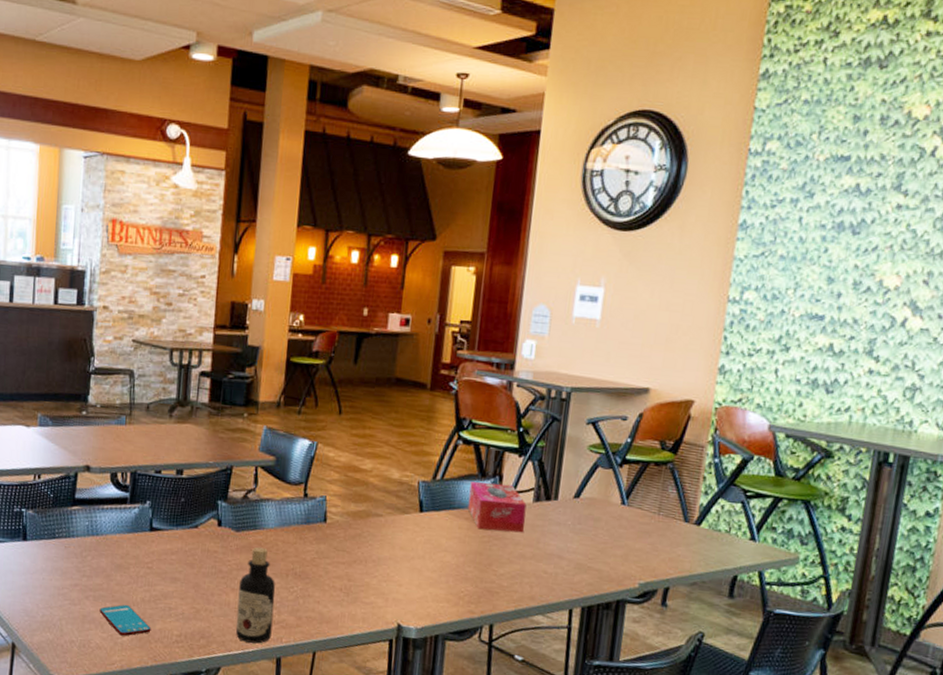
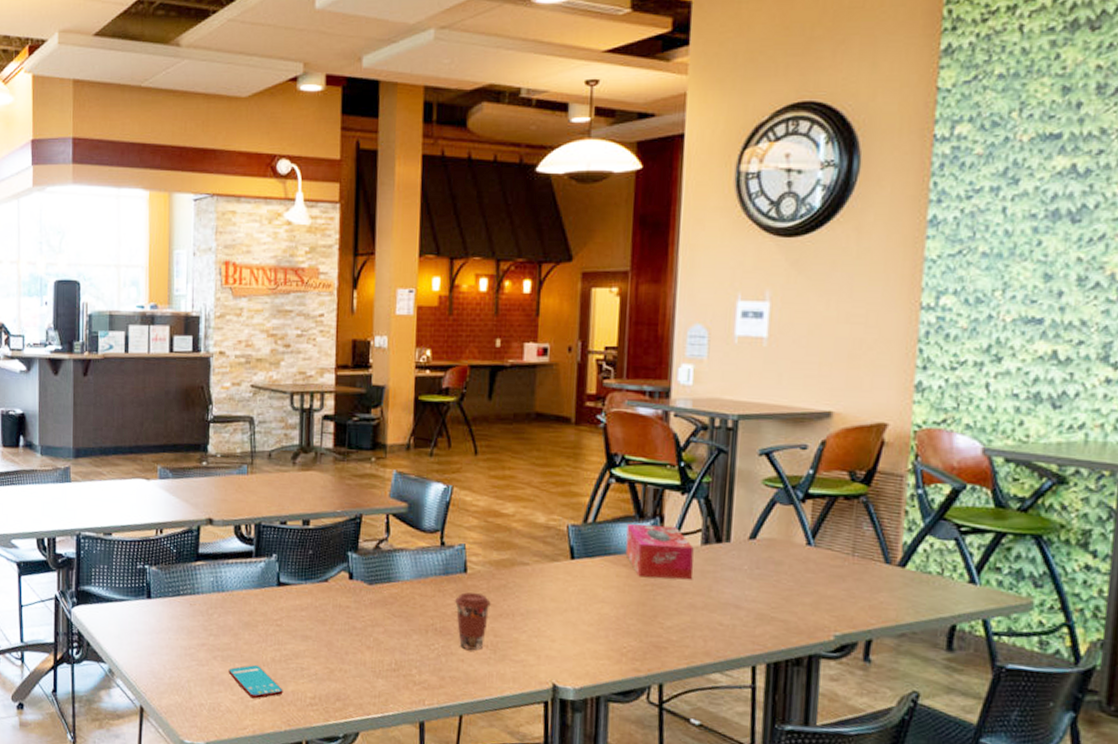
bottle: present [235,546,276,644] -> none [373,600,415,707]
coffee cup: none [313,540,347,593] -> present [454,592,491,650]

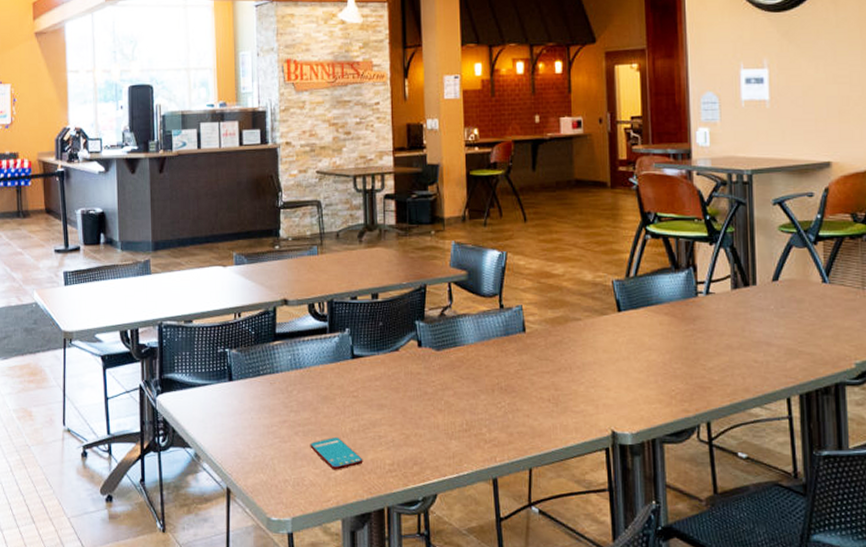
coffee cup: present [454,592,491,650] -> none [516,351,549,405]
tissue box: present [625,524,694,580] -> none [665,274,726,324]

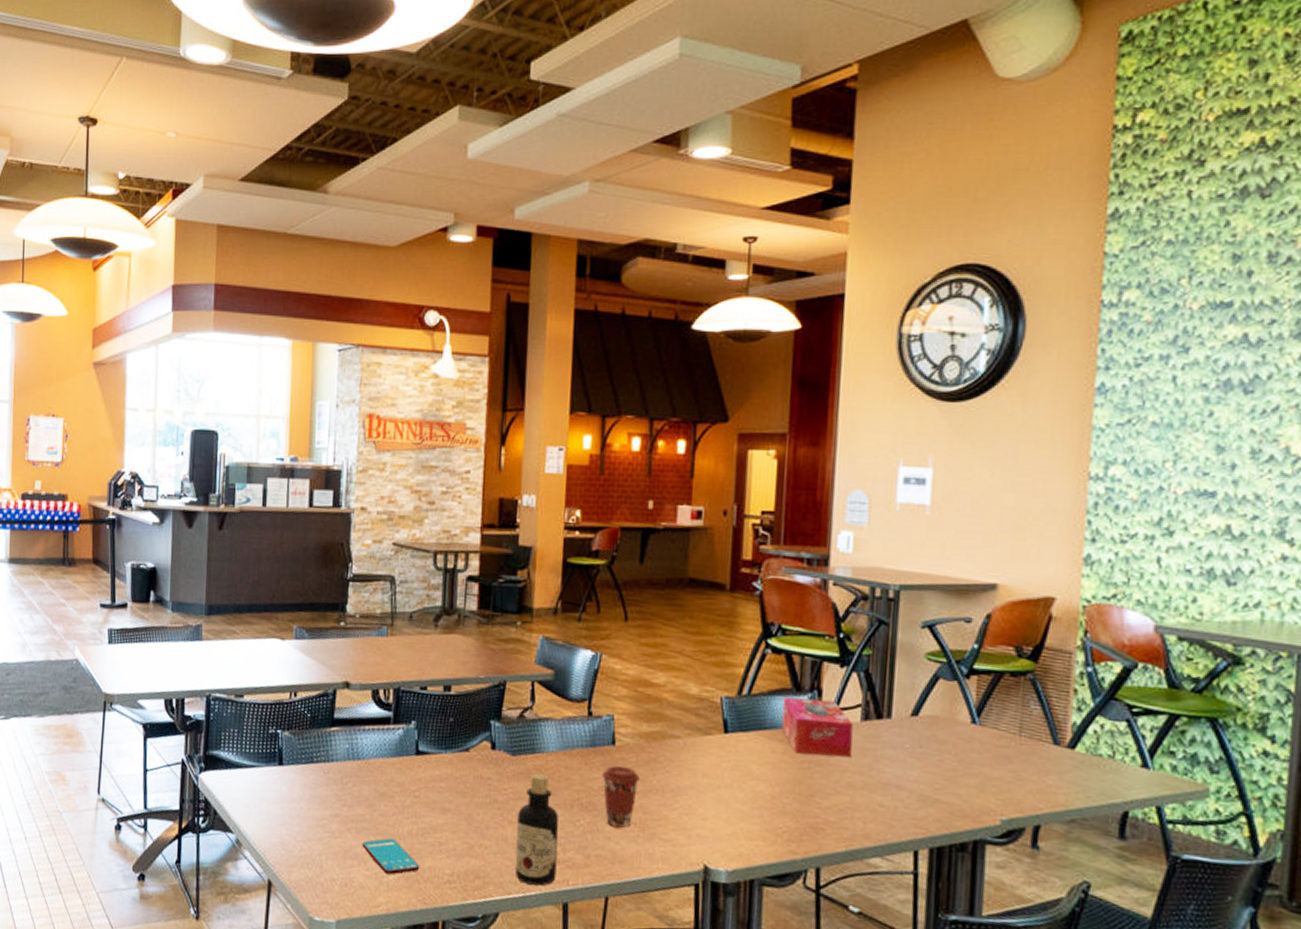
bottle: none [446,364,485,465] -> present [514,773,559,886]
coffee cup: none [516,351,549,405] -> present [601,765,640,828]
tissue box: none [665,274,726,324] -> present [781,697,853,758]

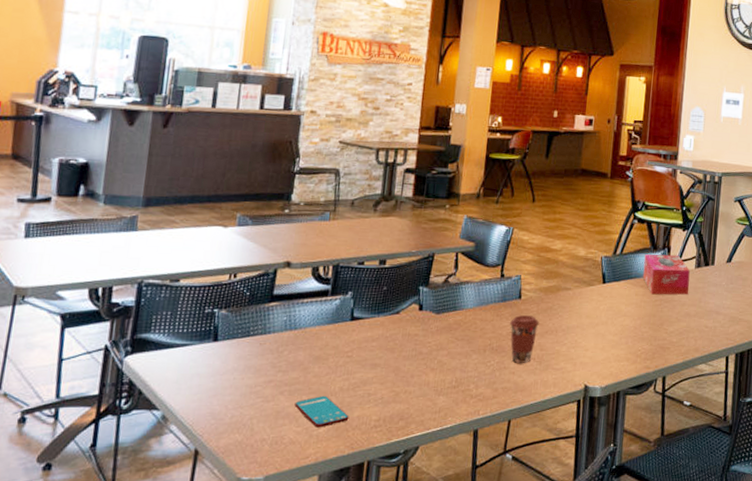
bottle: present [514,773,559,886] -> none [434,326,474,419]

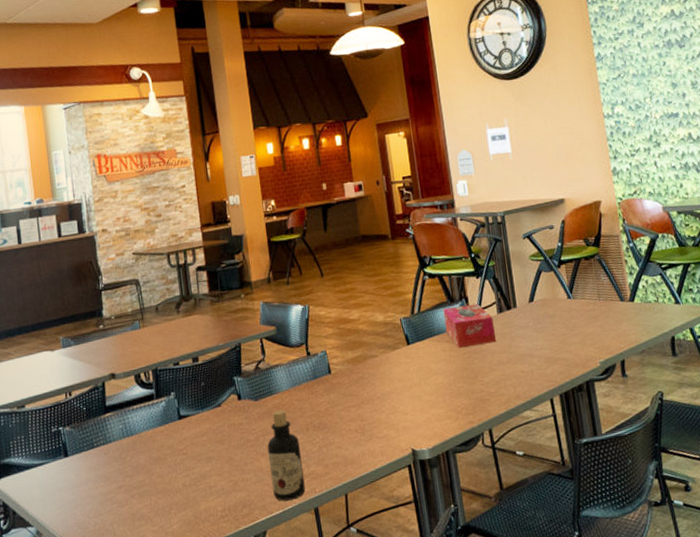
smartphone: present [294,395,349,428] -> none [146,493,197,525]
bottle: none [434,326,474,419] -> present [267,409,305,501]
coffee cup: present [509,315,539,363] -> none [325,388,354,437]

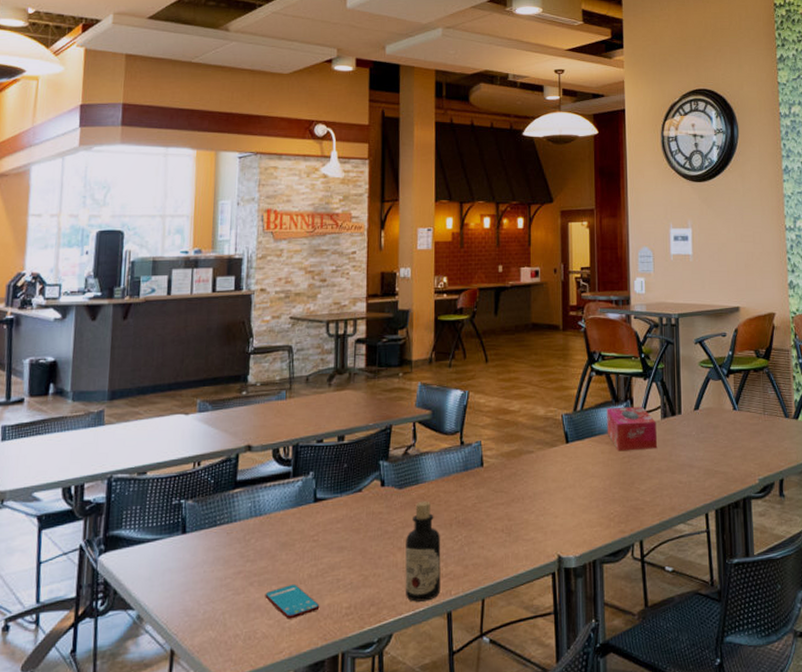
smartphone: none [146,493,197,525] -> present [265,583,320,619]

